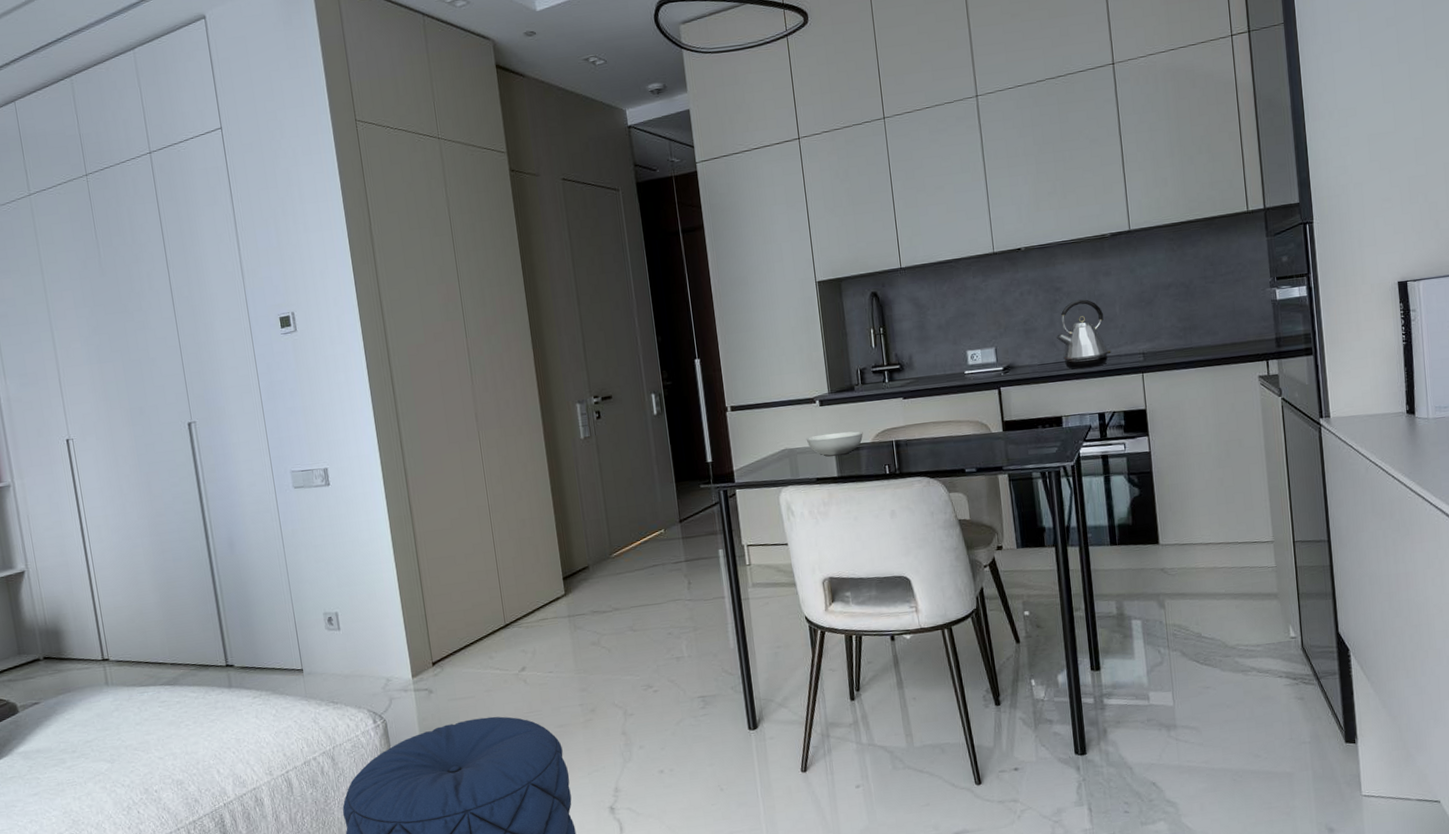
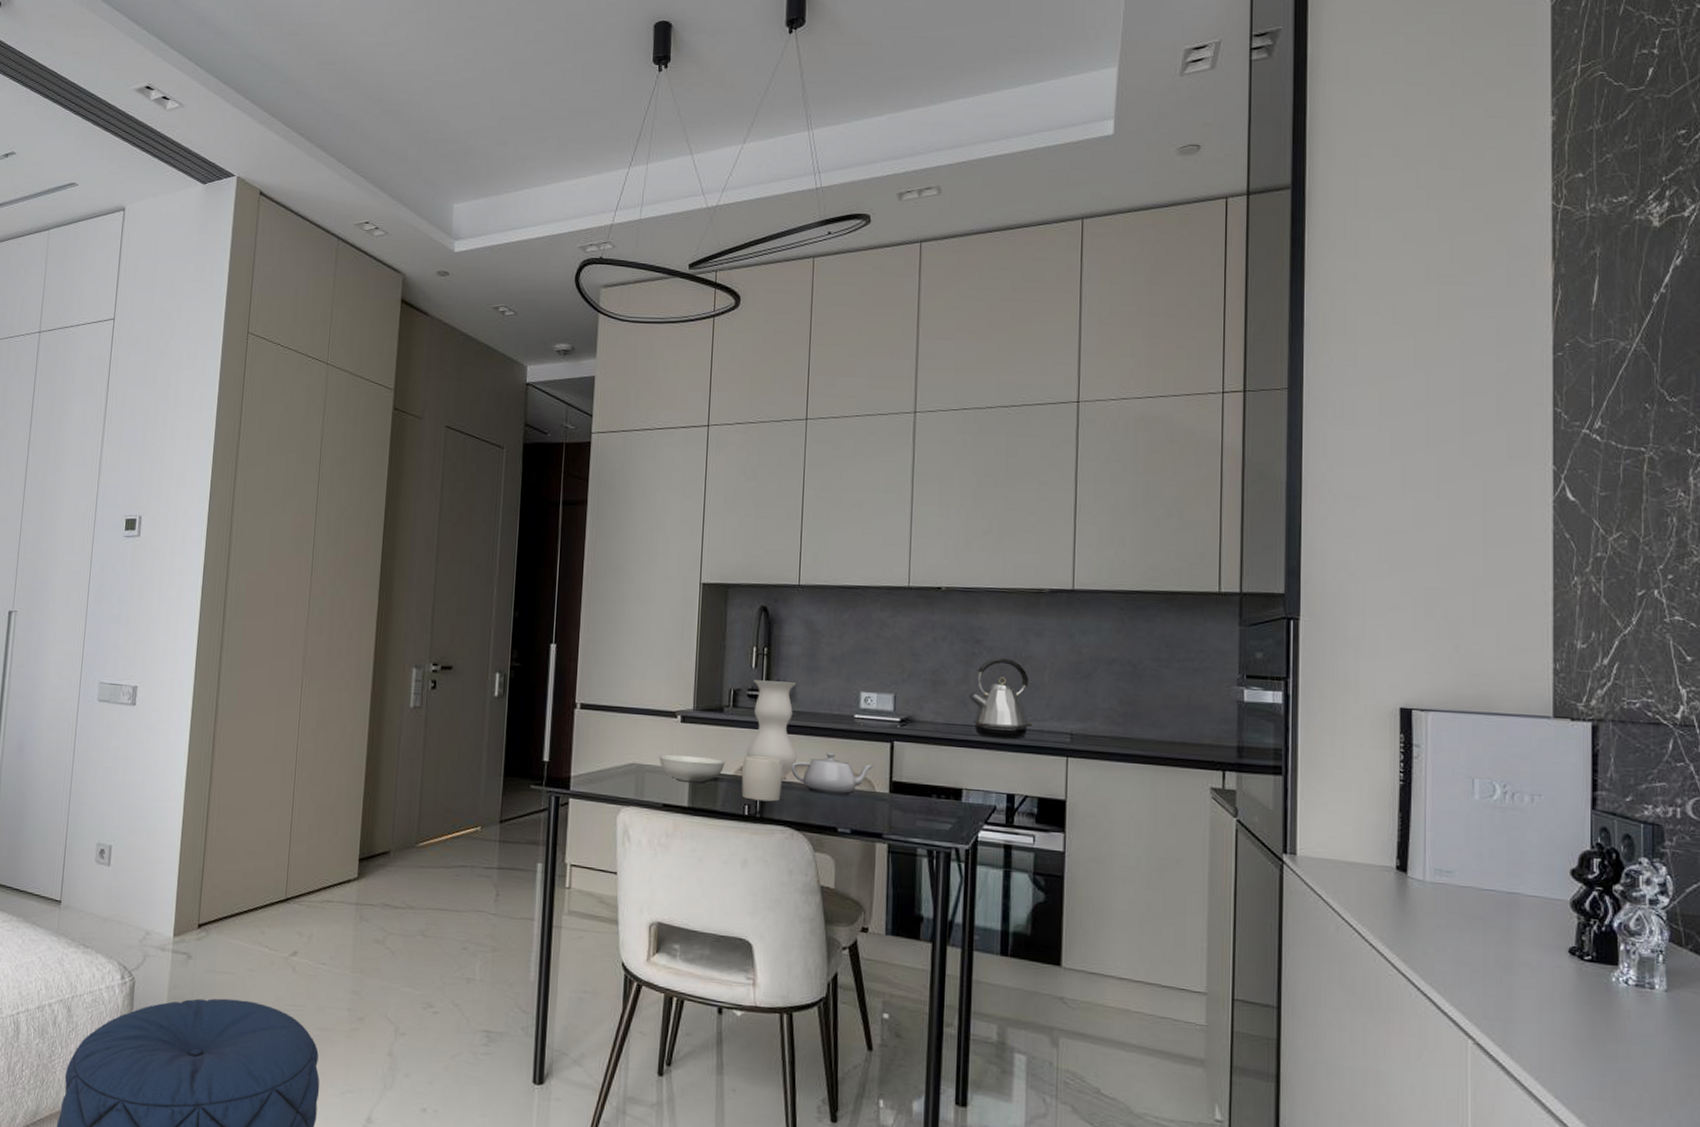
vase: none [875,353,923,438] -> present [746,680,798,780]
mug: none [877,420,914,461] -> present [741,755,783,802]
teapot: none [918,407,988,444] -> present [790,752,875,796]

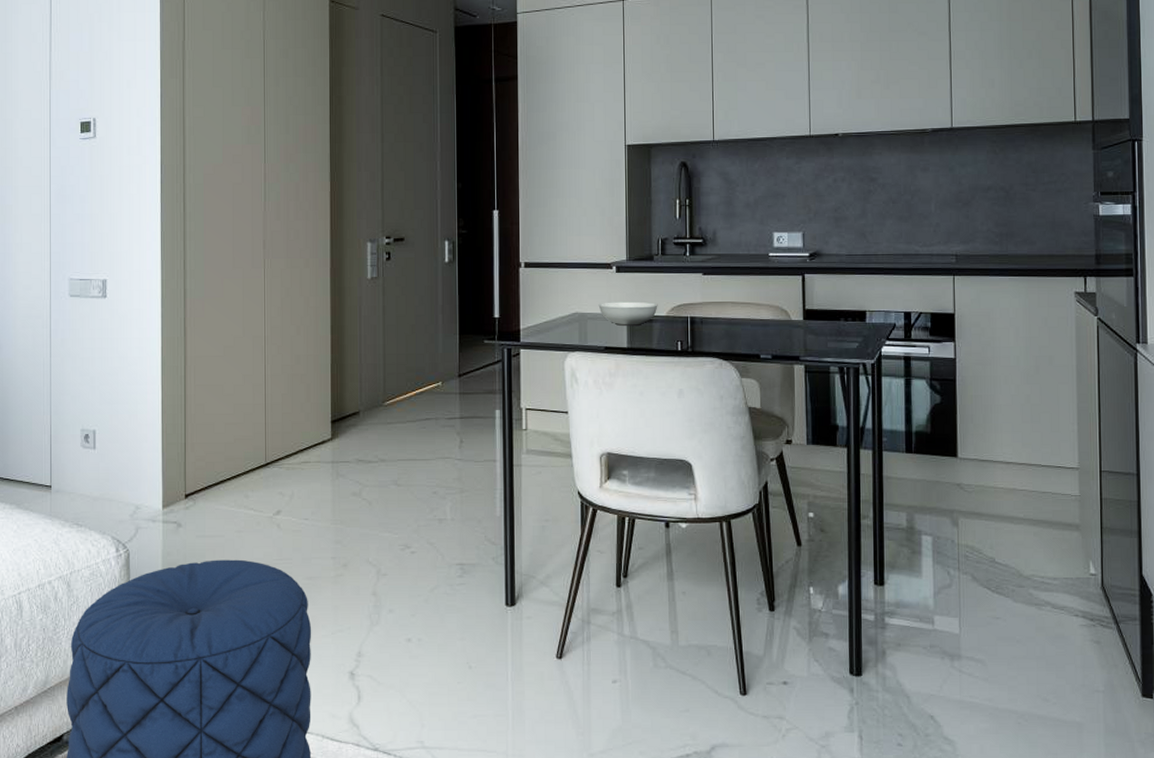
mug: present [741,755,783,802] -> none [672,297,710,337]
vase: present [746,680,798,780] -> none [676,229,721,316]
teapot: present [790,752,875,796] -> none [716,288,790,327]
kettle: present [968,658,1032,740] -> none [866,193,923,265]

